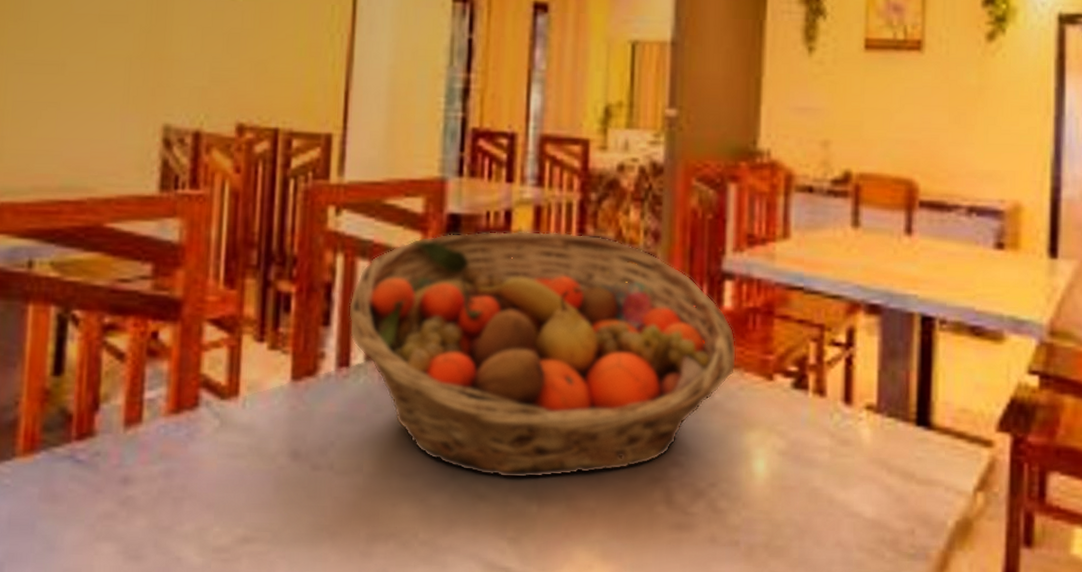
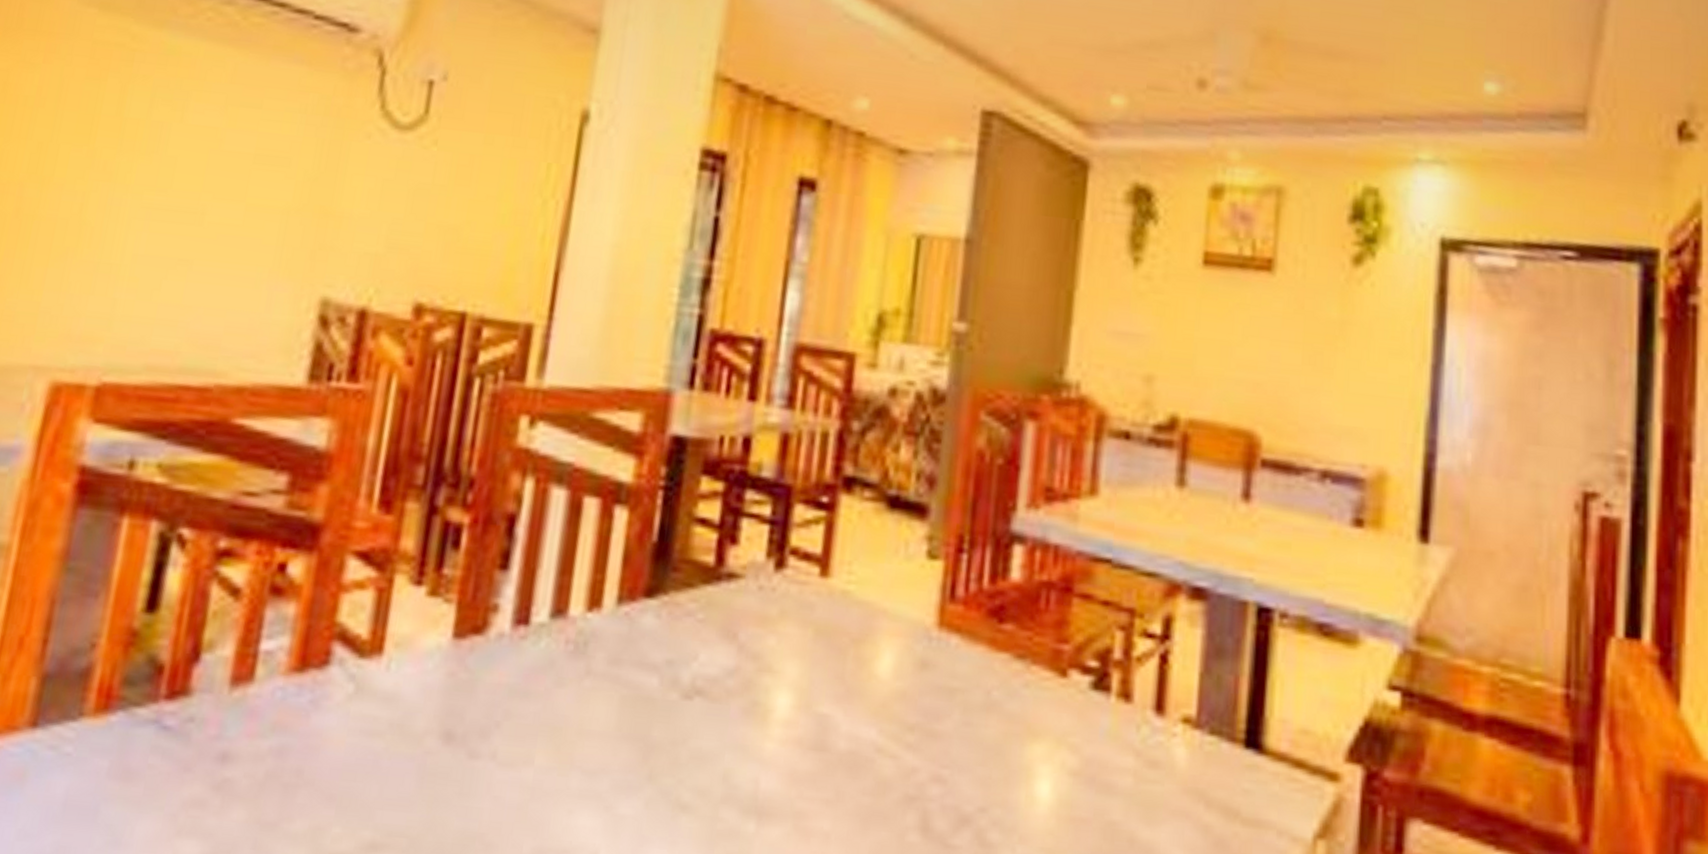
fruit basket: present [348,230,737,479] -> none [532,460,1024,788]

